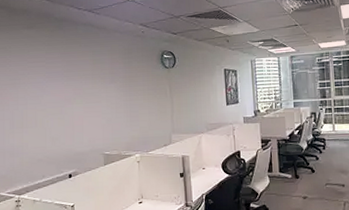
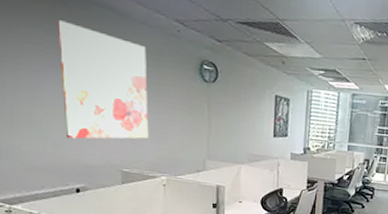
wall art: none [55,41,124,132] -> present [58,20,149,139]

